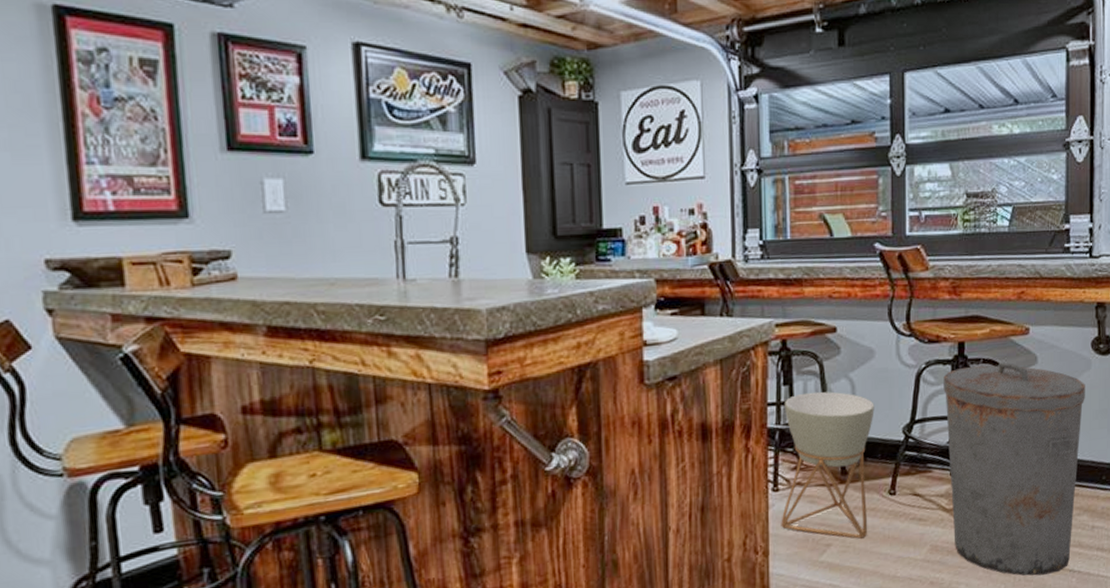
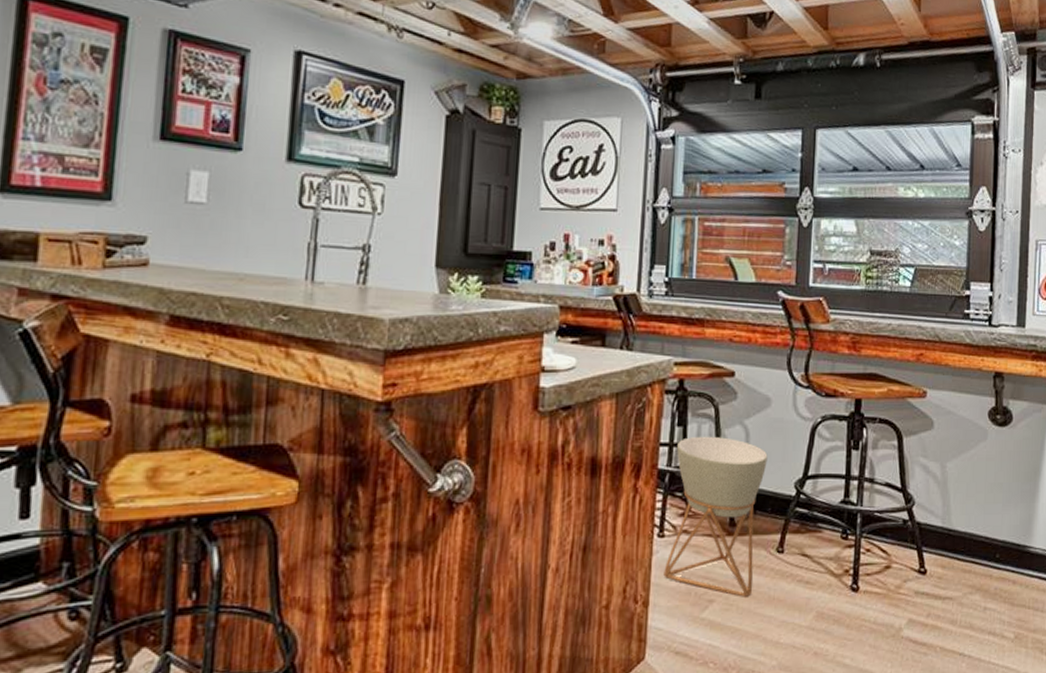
trash can: present [943,362,1085,576] -> none [838,424,981,656]

